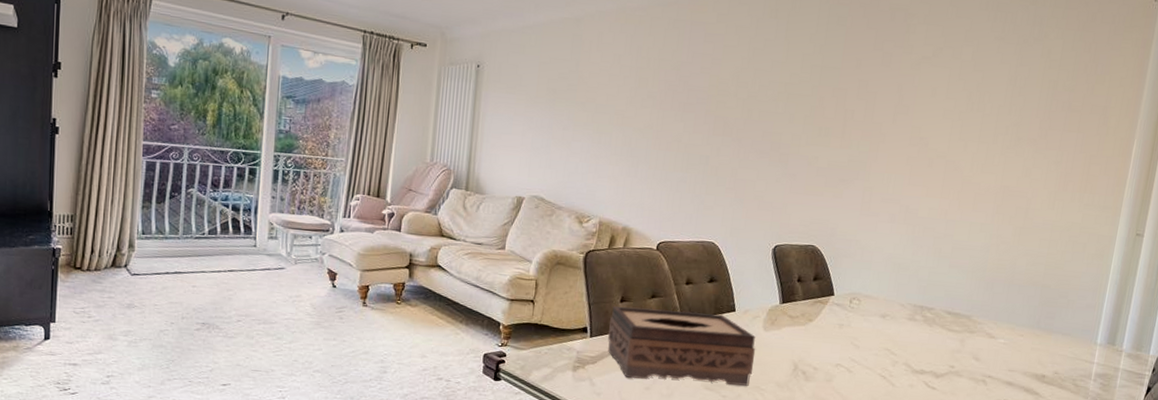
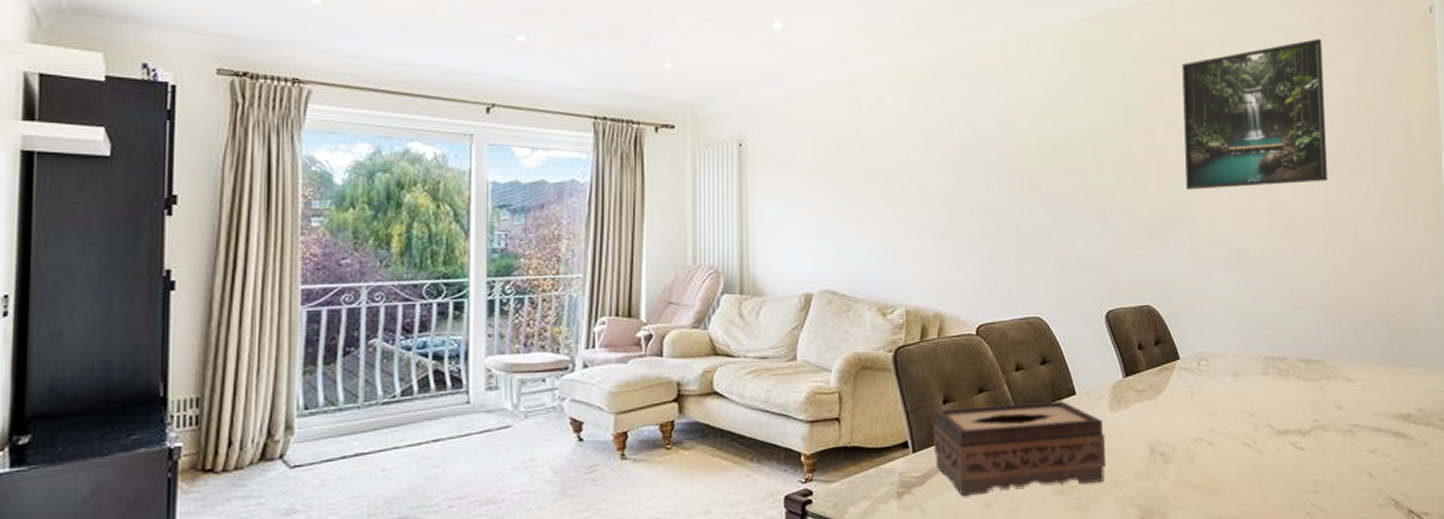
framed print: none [867,17,1032,155] -> present [1182,38,1328,190]

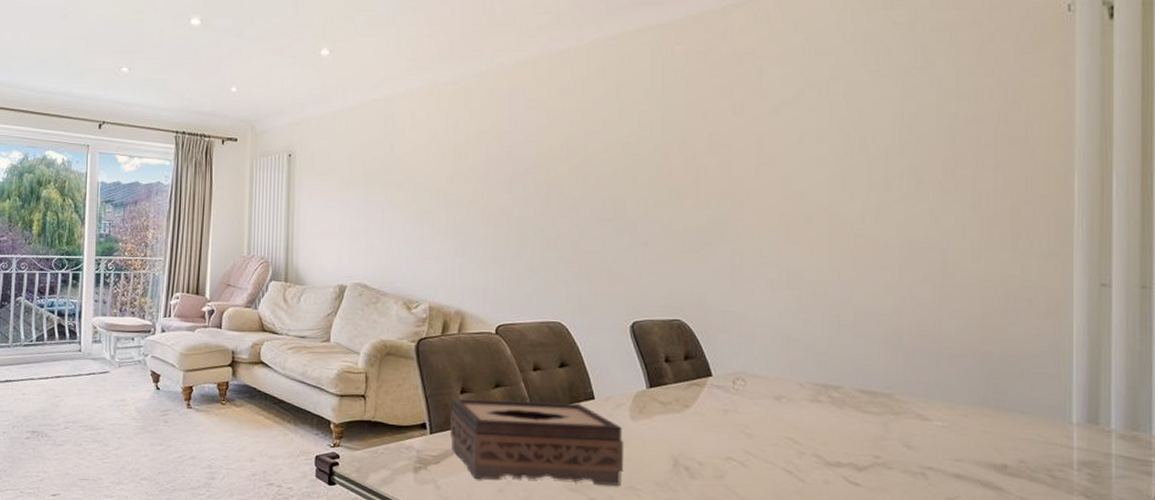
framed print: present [1182,38,1328,190] -> none [728,45,911,206]

